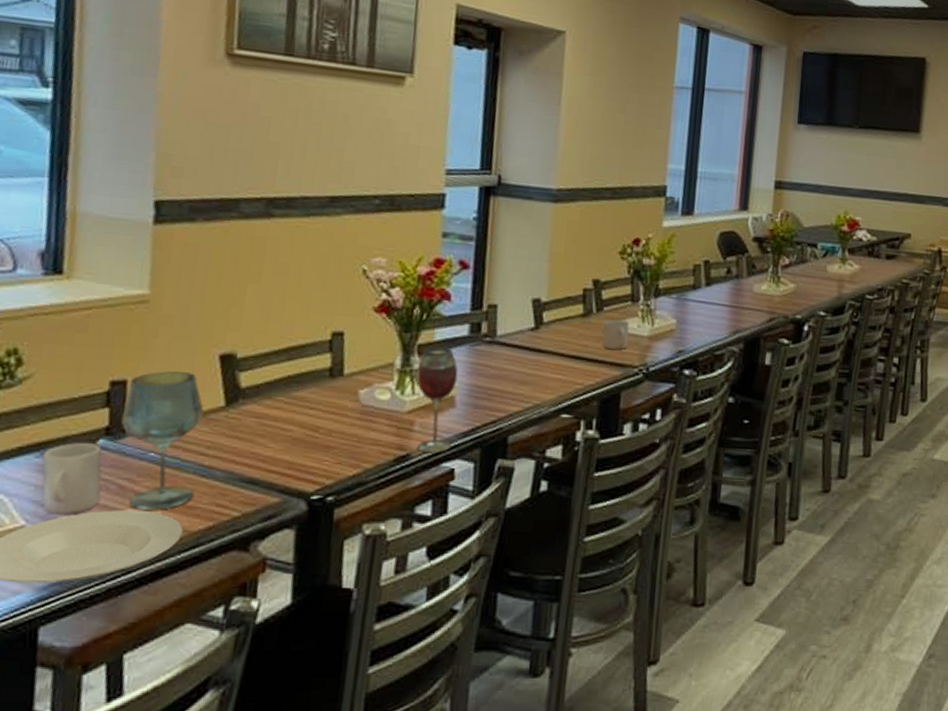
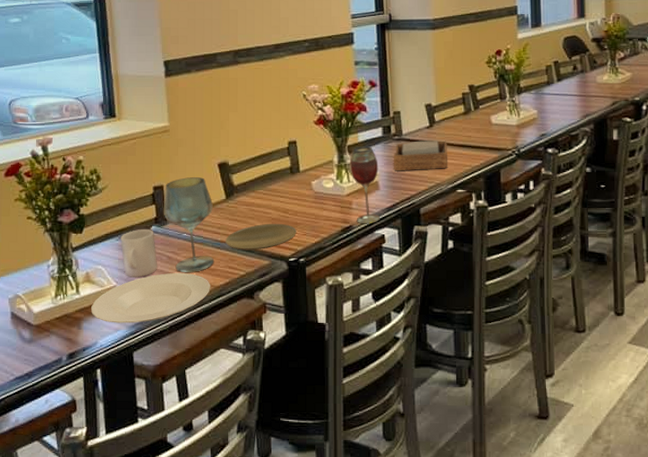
plate: none [215,444,328,482] -> present [225,223,296,251]
napkin holder: none [479,346,556,386] -> present [394,141,447,171]
cup: present [602,320,630,350] -> none [481,115,502,138]

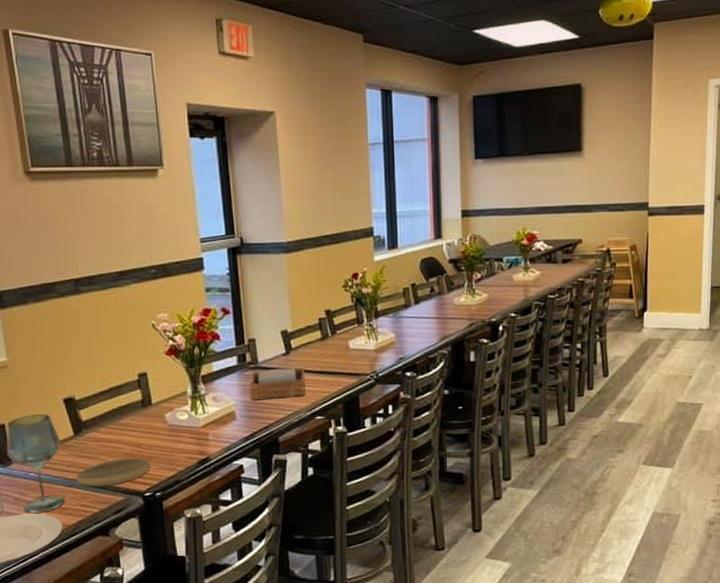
wineglass: present [349,146,380,223] -> none [204,376,238,454]

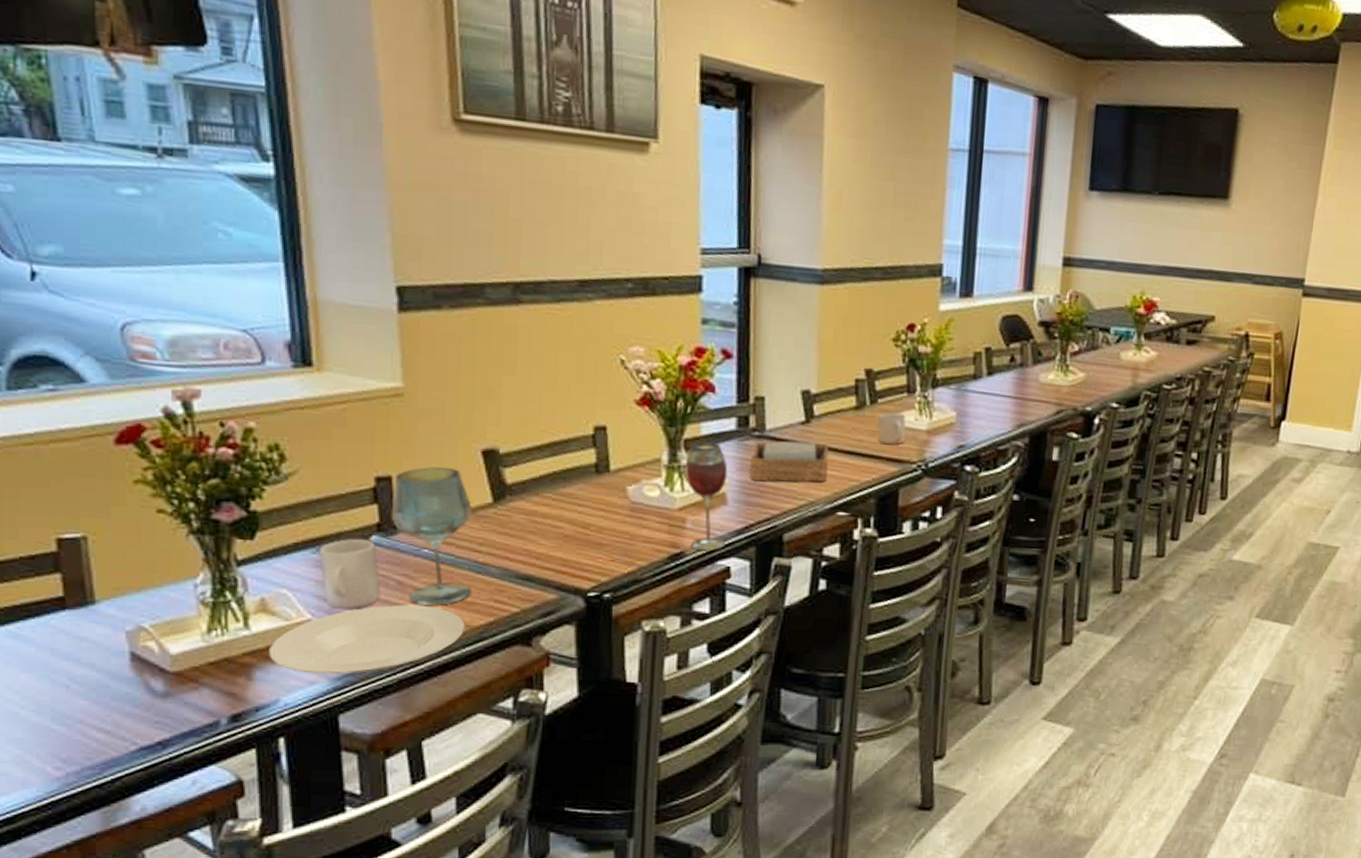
plate: present [76,458,151,488] -> none [490,541,601,579]
wineglass: none [204,376,238,454] -> present [685,442,728,550]
cup: none [338,340,360,364] -> present [877,412,906,445]

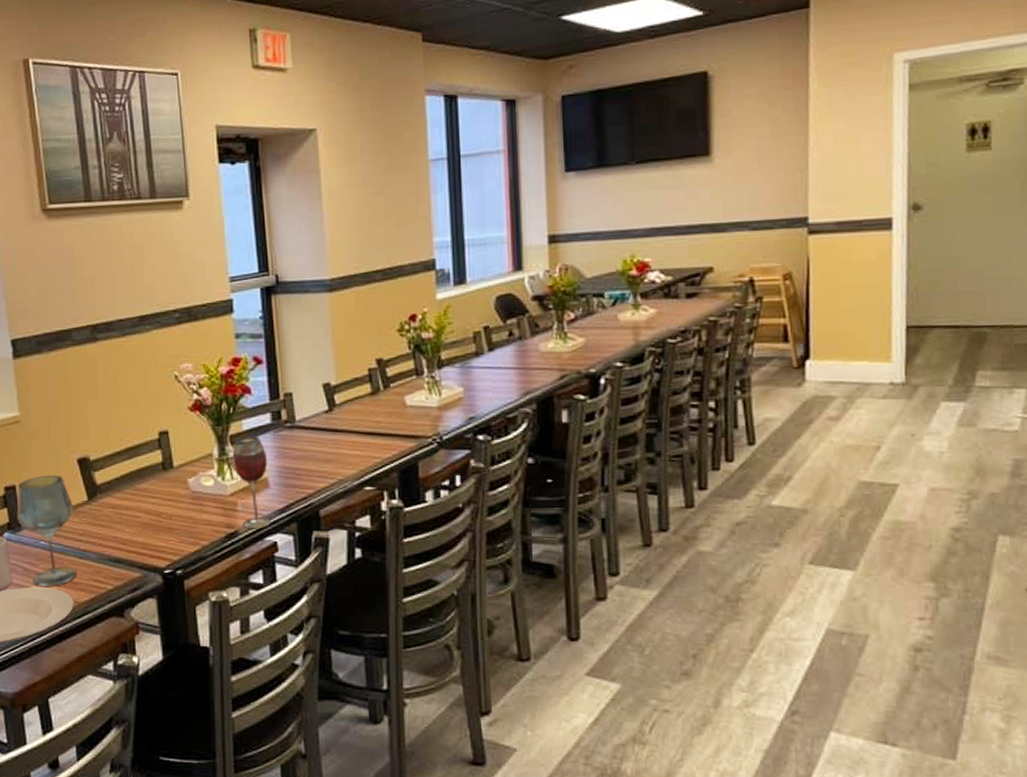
napkin holder: present [750,440,829,483] -> none [286,427,352,466]
cup: present [877,412,906,445] -> none [392,395,419,423]

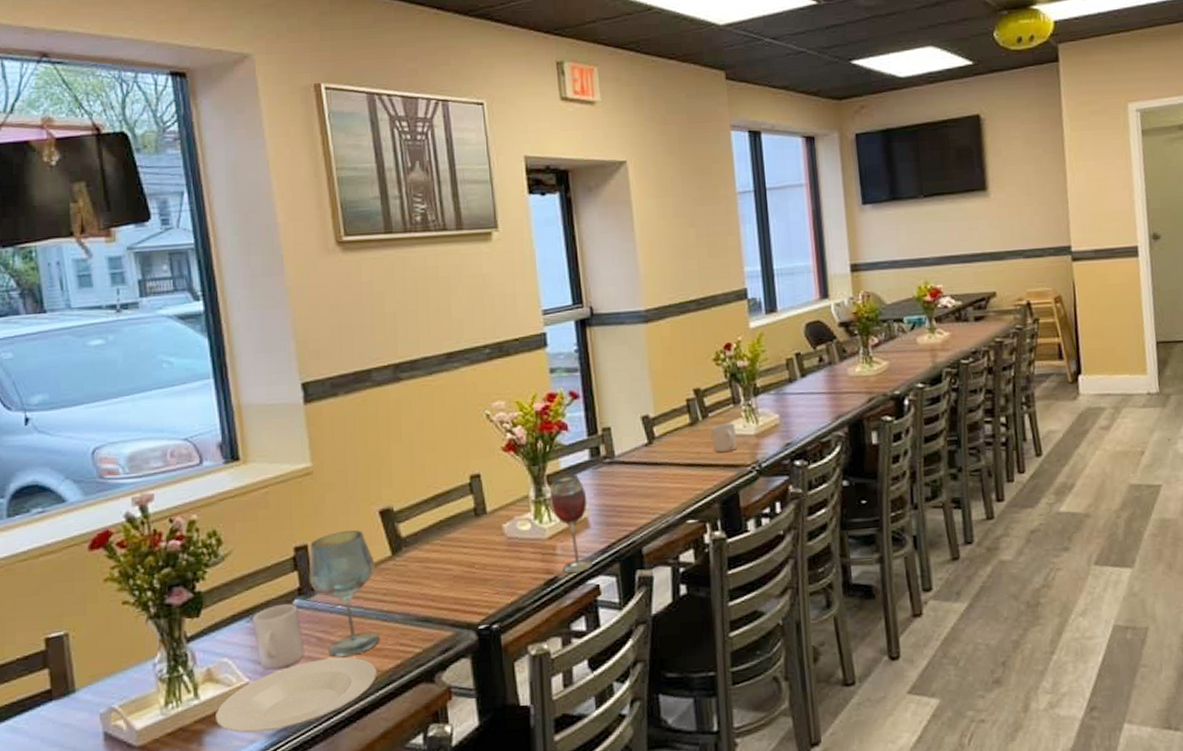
cup: none [392,395,419,423] -> present [711,423,738,453]

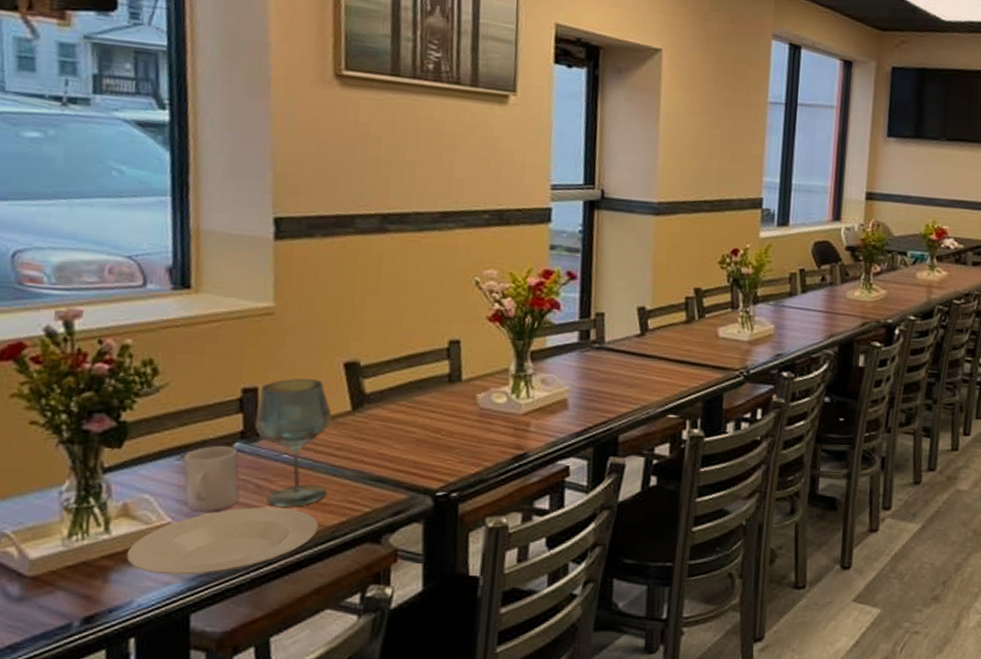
wineglass: present [550,474,593,573] -> none [530,353,570,451]
cup: present [711,423,738,453] -> none [704,326,730,355]

